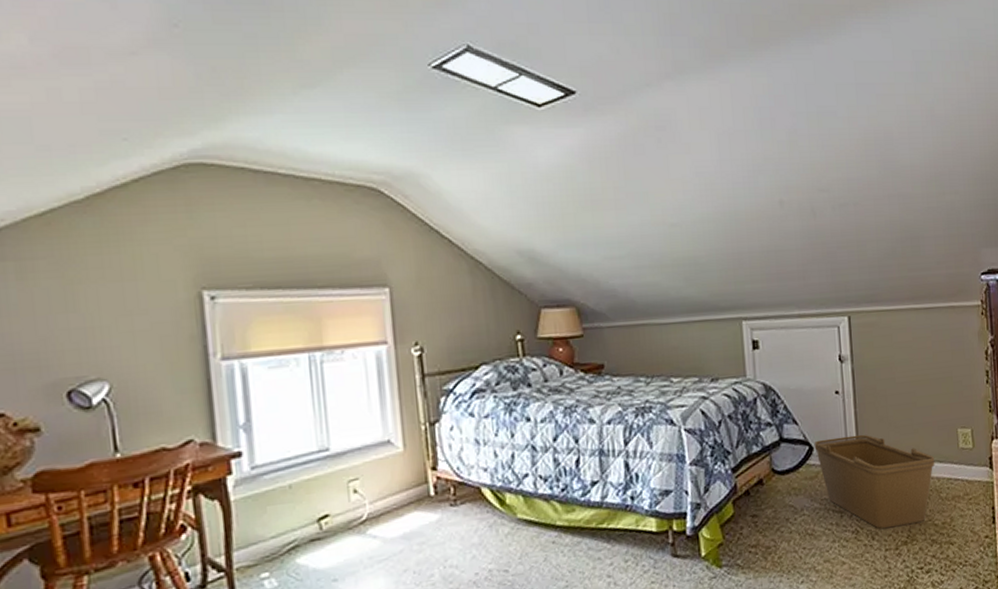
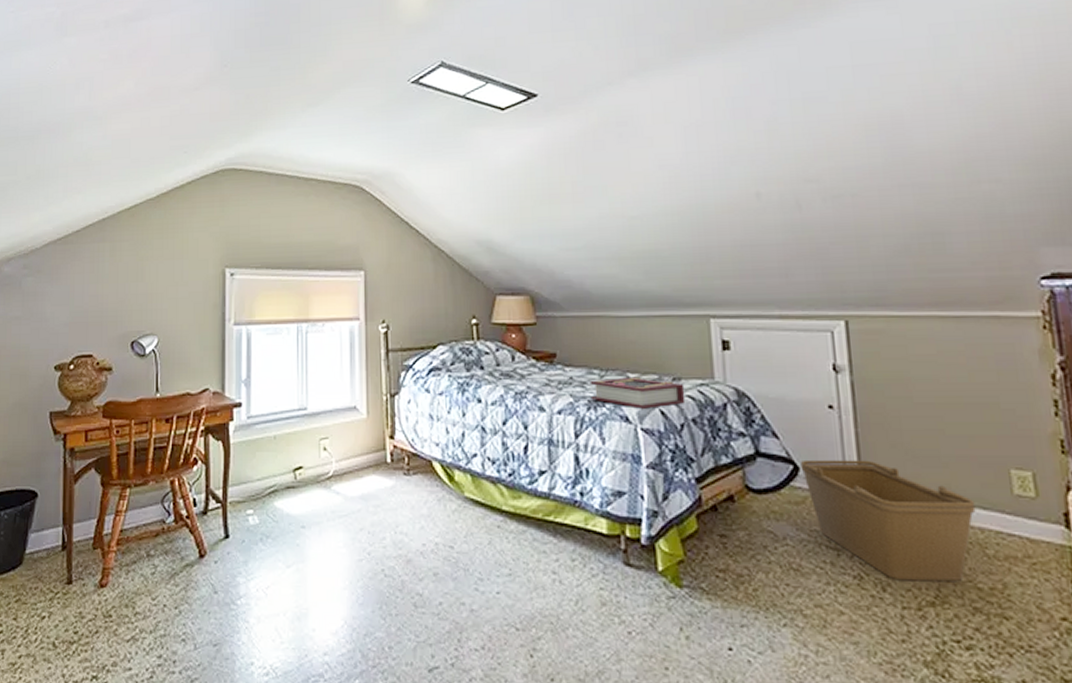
book: none [637,380,722,411] -> present [590,376,686,409]

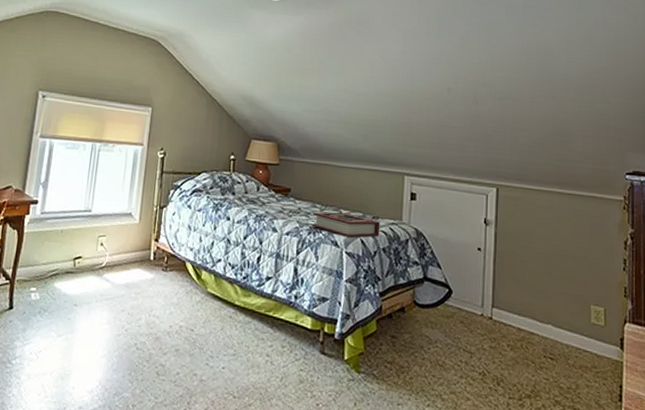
bicycle basket: present [800,459,976,582] -> none [453,286,565,381]

